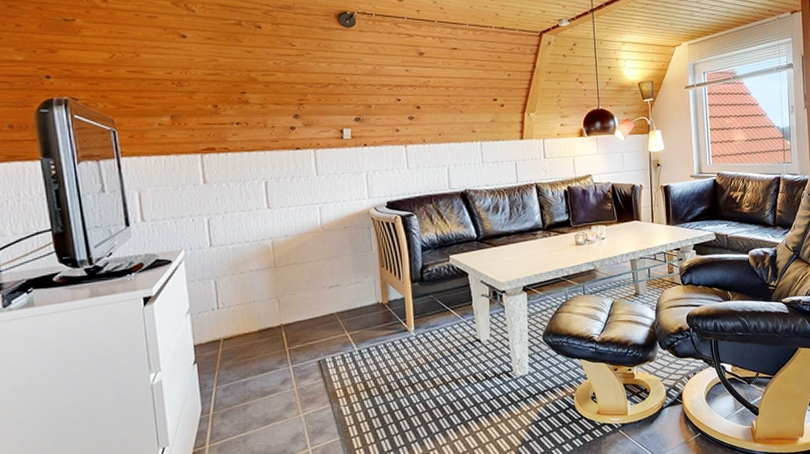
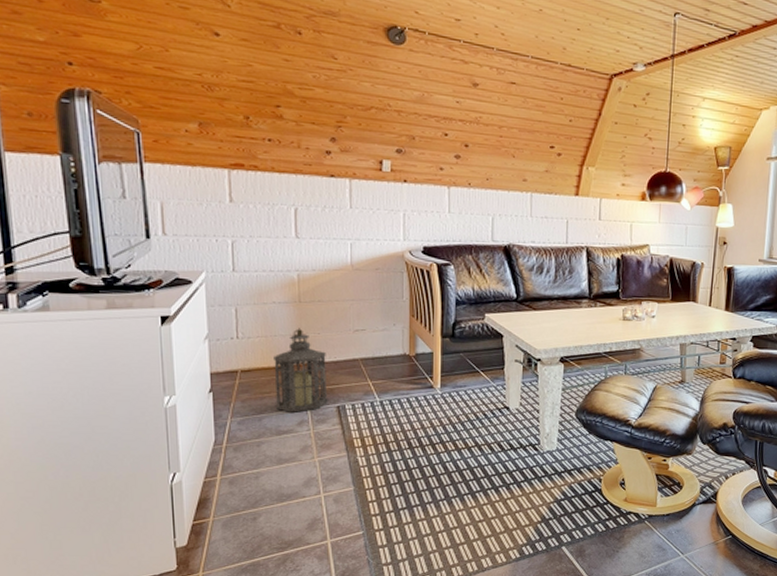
lantern: none [254,291,309,373] -> present [274,328,328,412]

